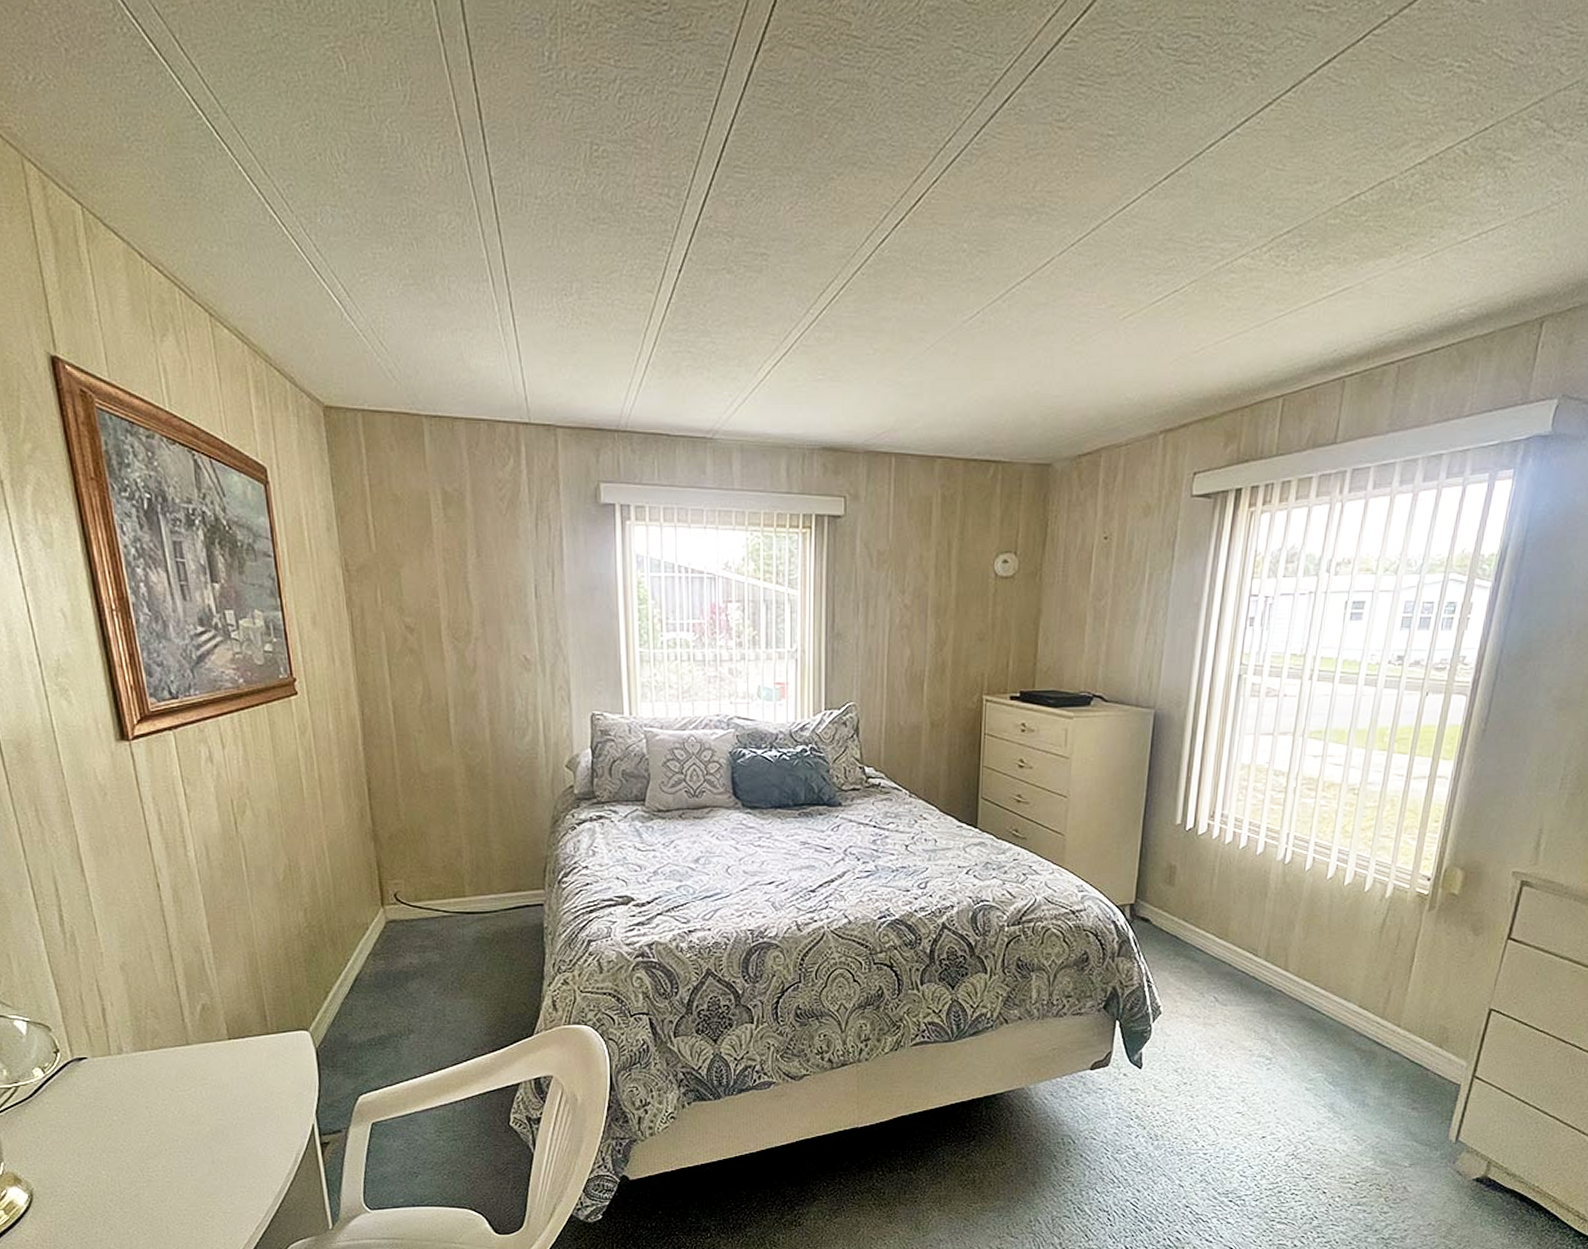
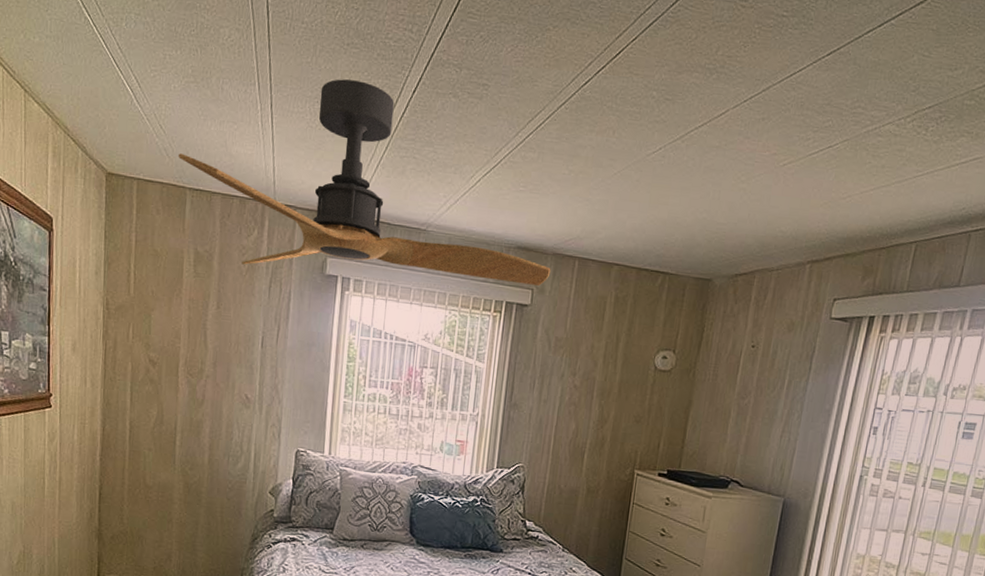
ceiling fan: none [407,263,864,501] -> present [179,79,551,286]

